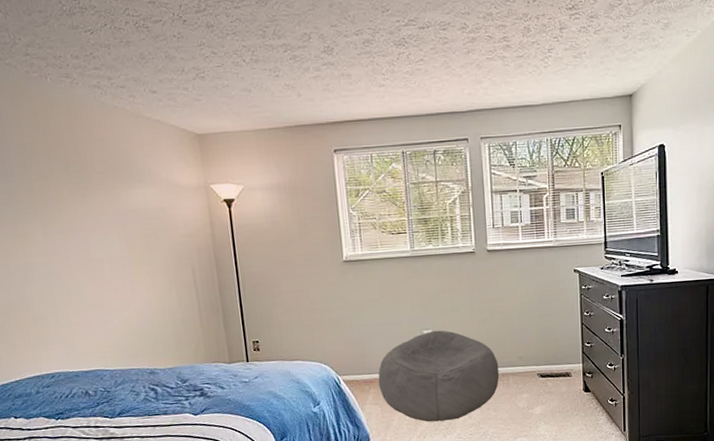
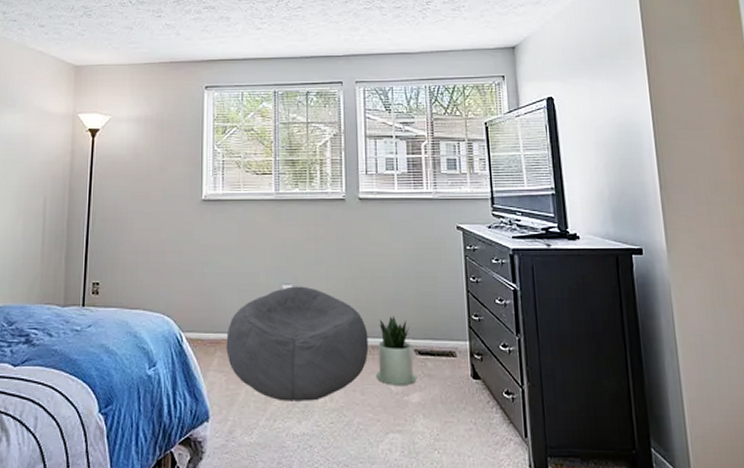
planter: none [505,348,540,403] -> present [375,315,418,387]

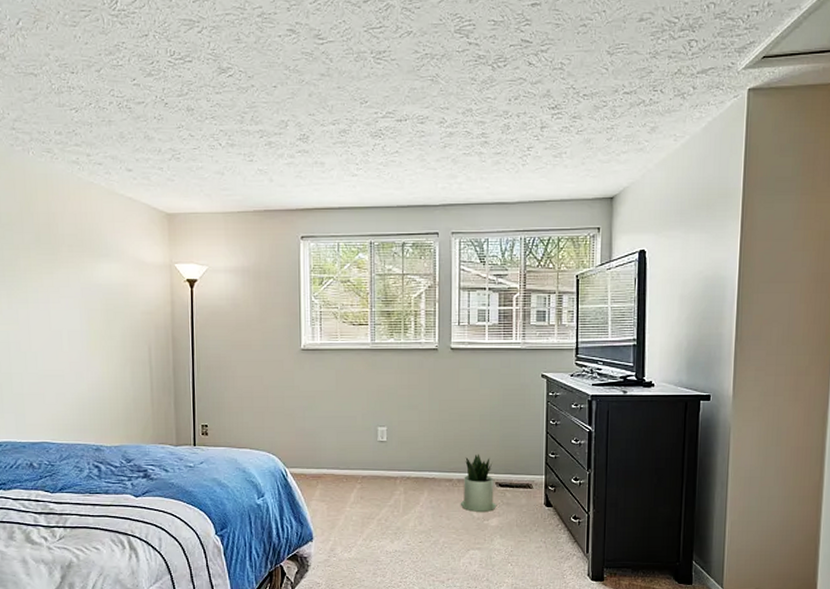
bean bag chair: present [226,286,369,401] -> none [327,428,455,525]

